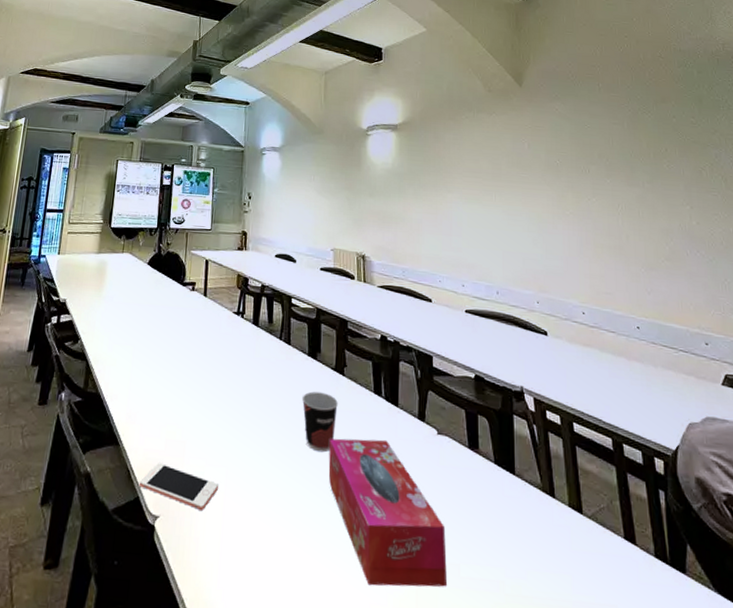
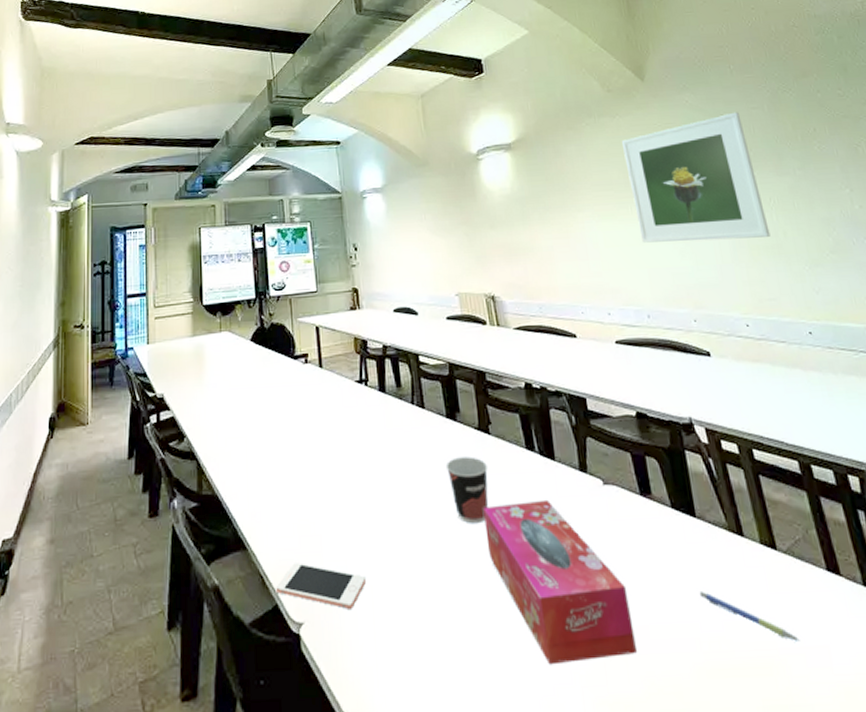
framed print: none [494,124,615,238] -> present [621,112,771,243]
pen: none [509,541,592,598] -> present [699,592,800,641]

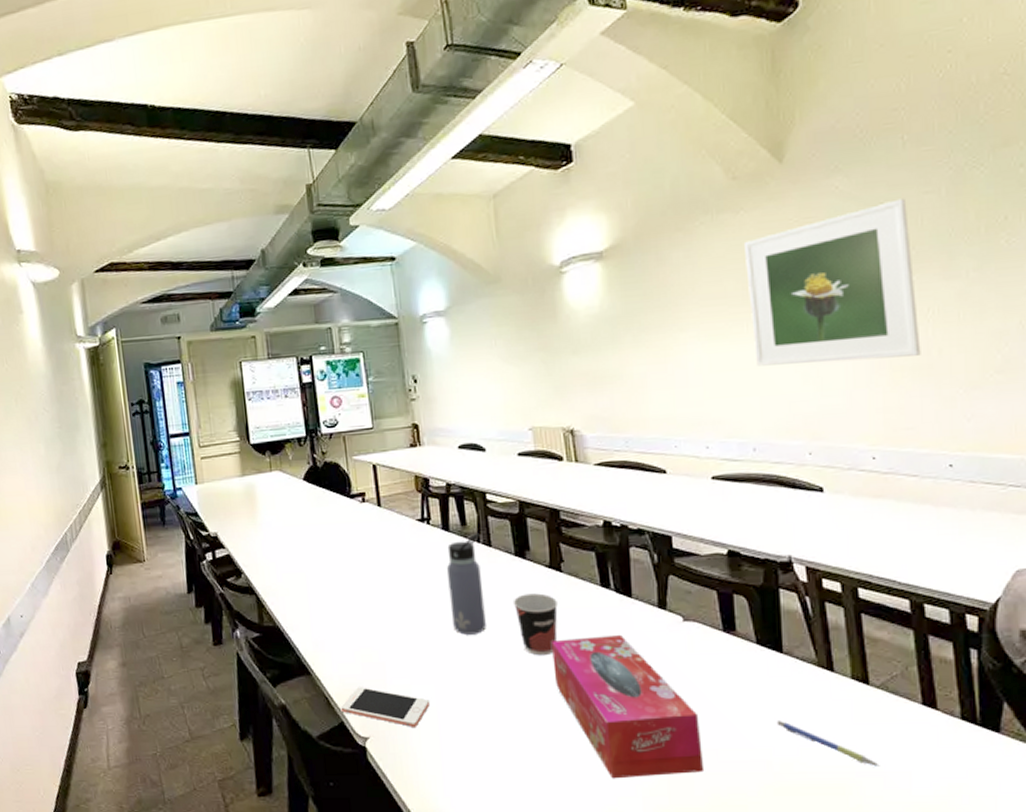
water bottle: none [383,394,421,502] -> present [447,533,486,635]

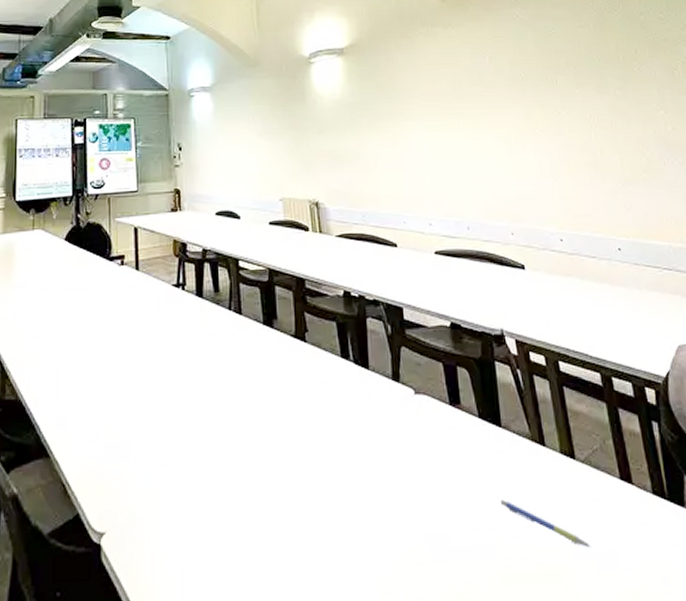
cell phone: present [340,687,429,727] -> none [77,471,172,518]
water bottle: present [447,533,486,635] -> none [199,300,233,409]
cup: present [513,593,558,656] -> none [259,364,302,432]
tissue box: present [552,634,703,779] -> none [295,408,437,573]
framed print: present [743,198,921,366] -> none [452,29,588,155]

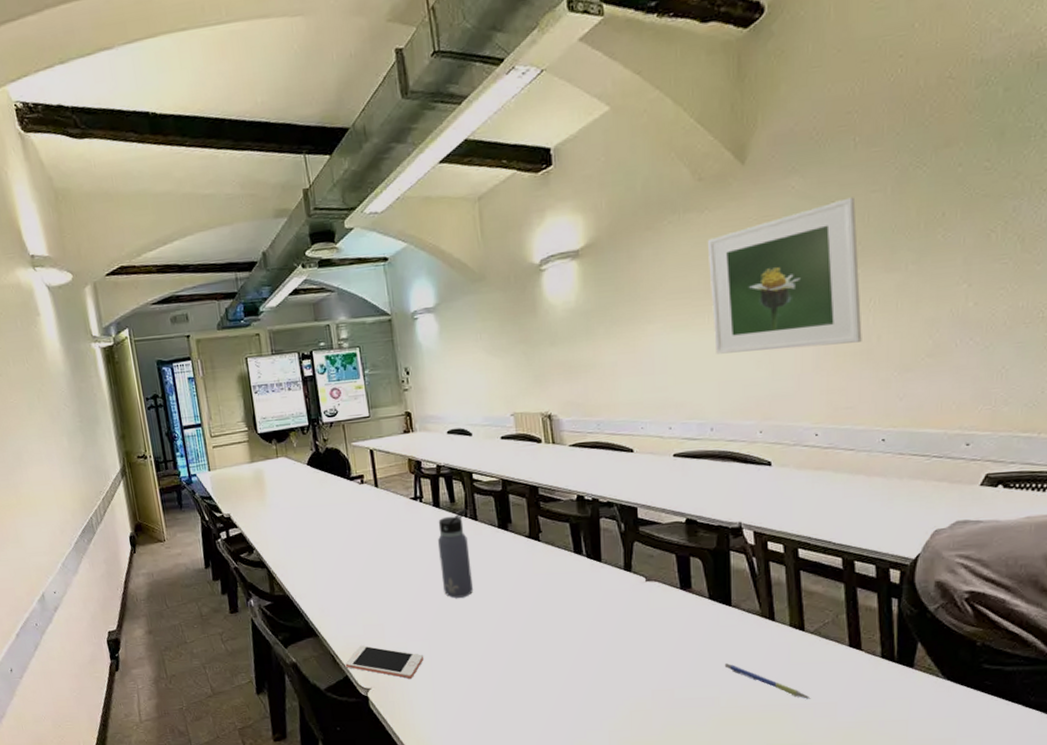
cell phone: none [77,471,172,518] -> present [345,645,423,679]
water bottle: none [199,300,233,409] -> present [438,508,473,598]
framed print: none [452,29,588,155] -> present [707,197,862,354]

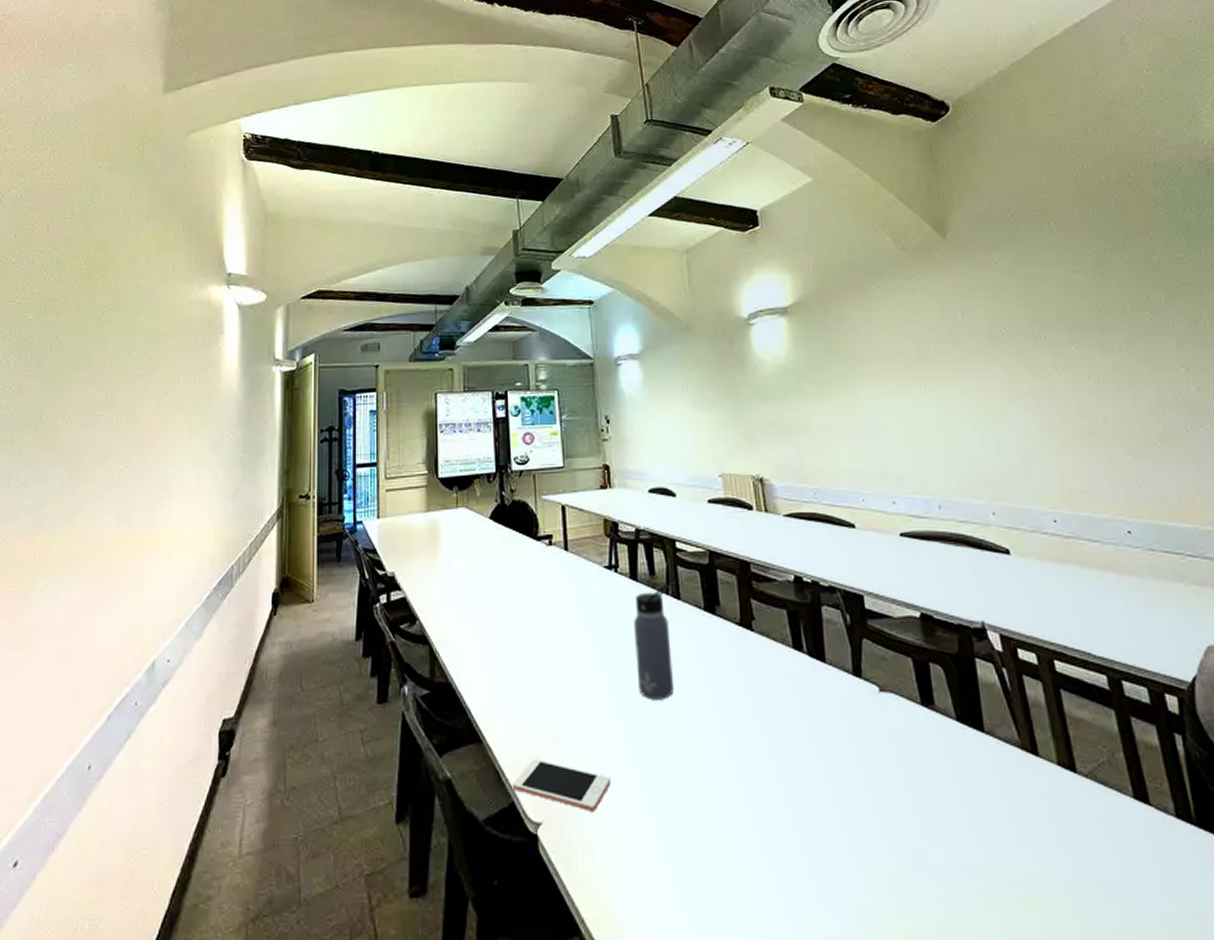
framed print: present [707,197,862,354] -> none [916,276,1088,424]
pen: present [724,663,811,699] -> none [984,814,1098,874]

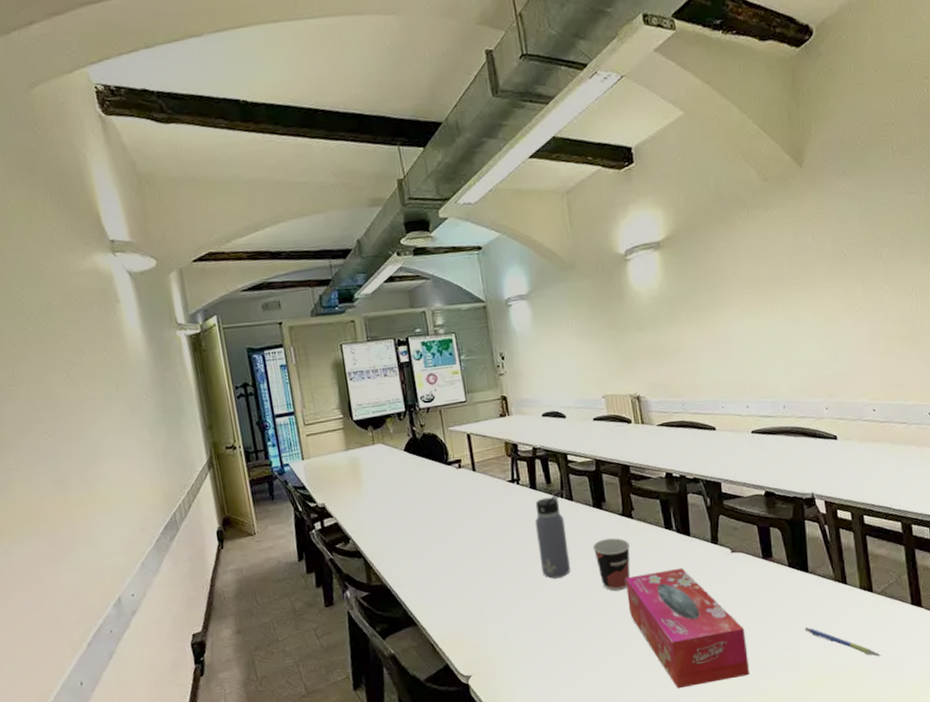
cell phone: present [512,759,610,811] -> none [445,631,523,663]
cup: none [702,654,749,728] -> present [592,538,630,592]
tissue box: none [743,704,910,884] -> present [626,567,749,689]
pen: none [984,814,1098,874] -> present [804,627,881,657]

